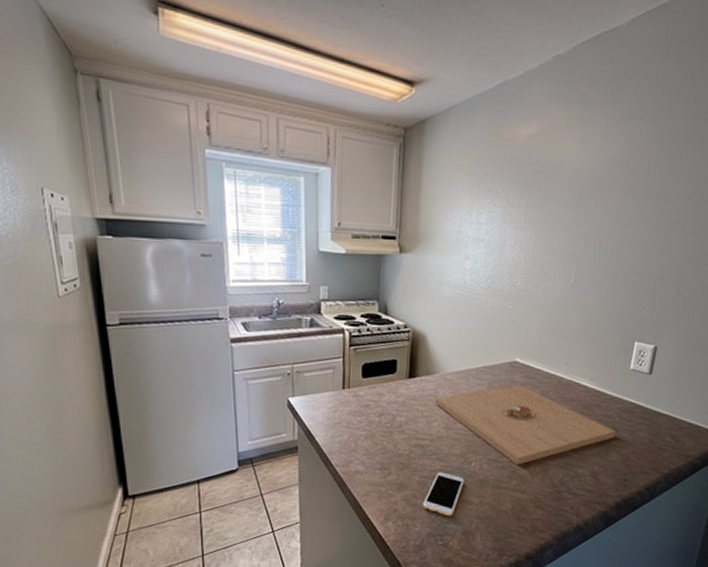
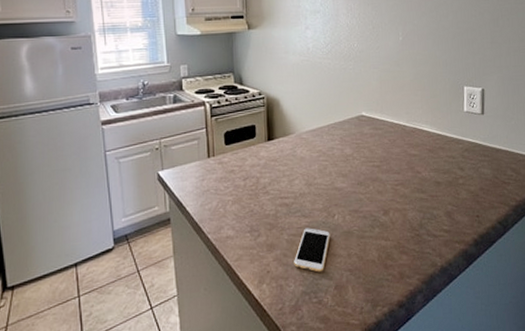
platter: present [435,385,616,465] -> none [294,136,462,213]

